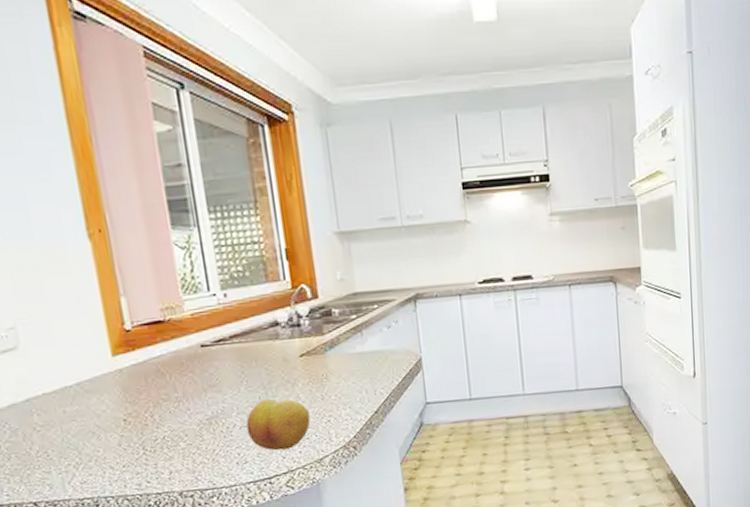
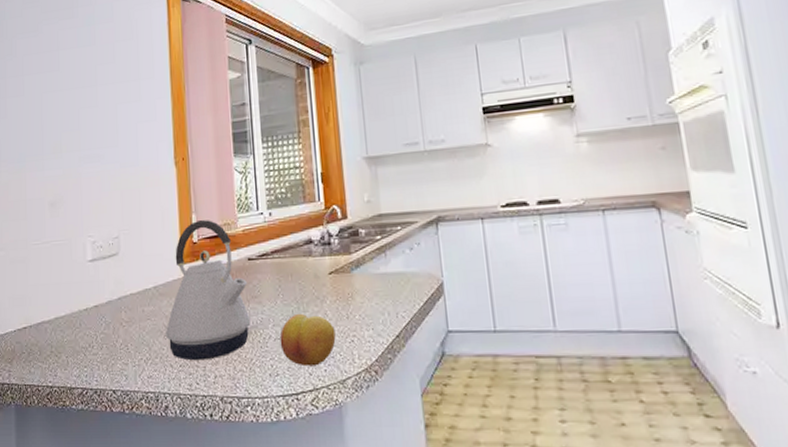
kettle: none [98,303,210,460] -> present [165,220,251,361]

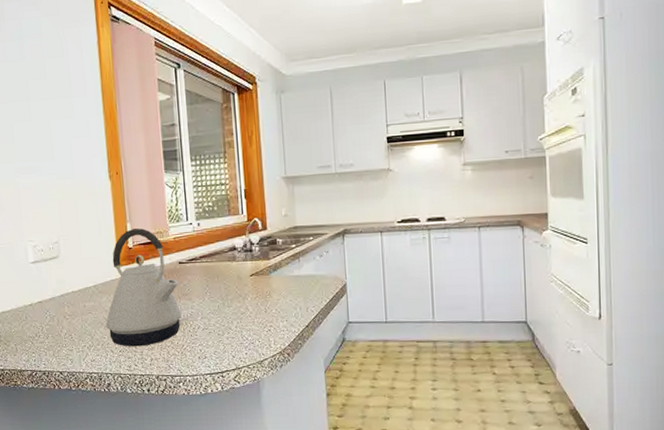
fruit: present [279,313,336,367] -> none [207,308,255,351]

